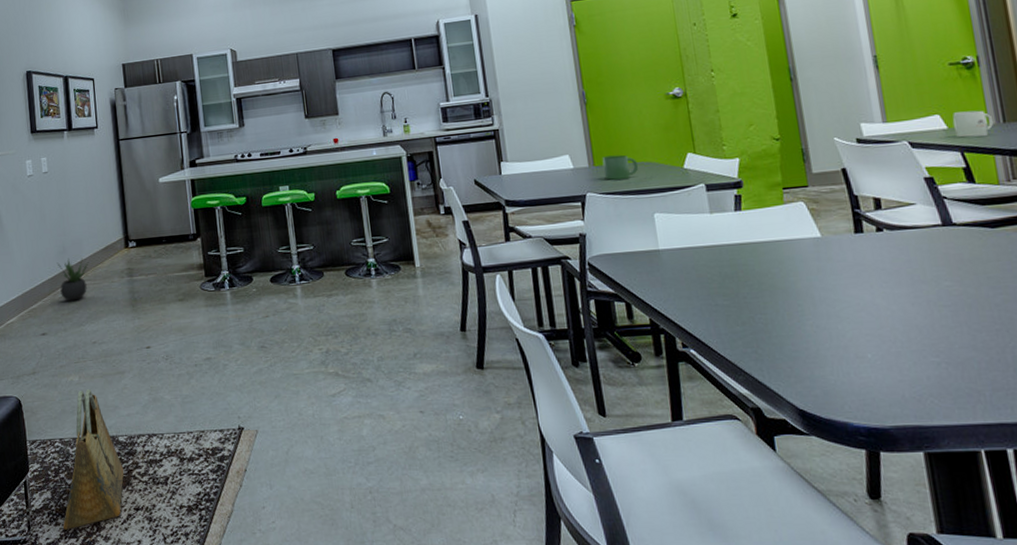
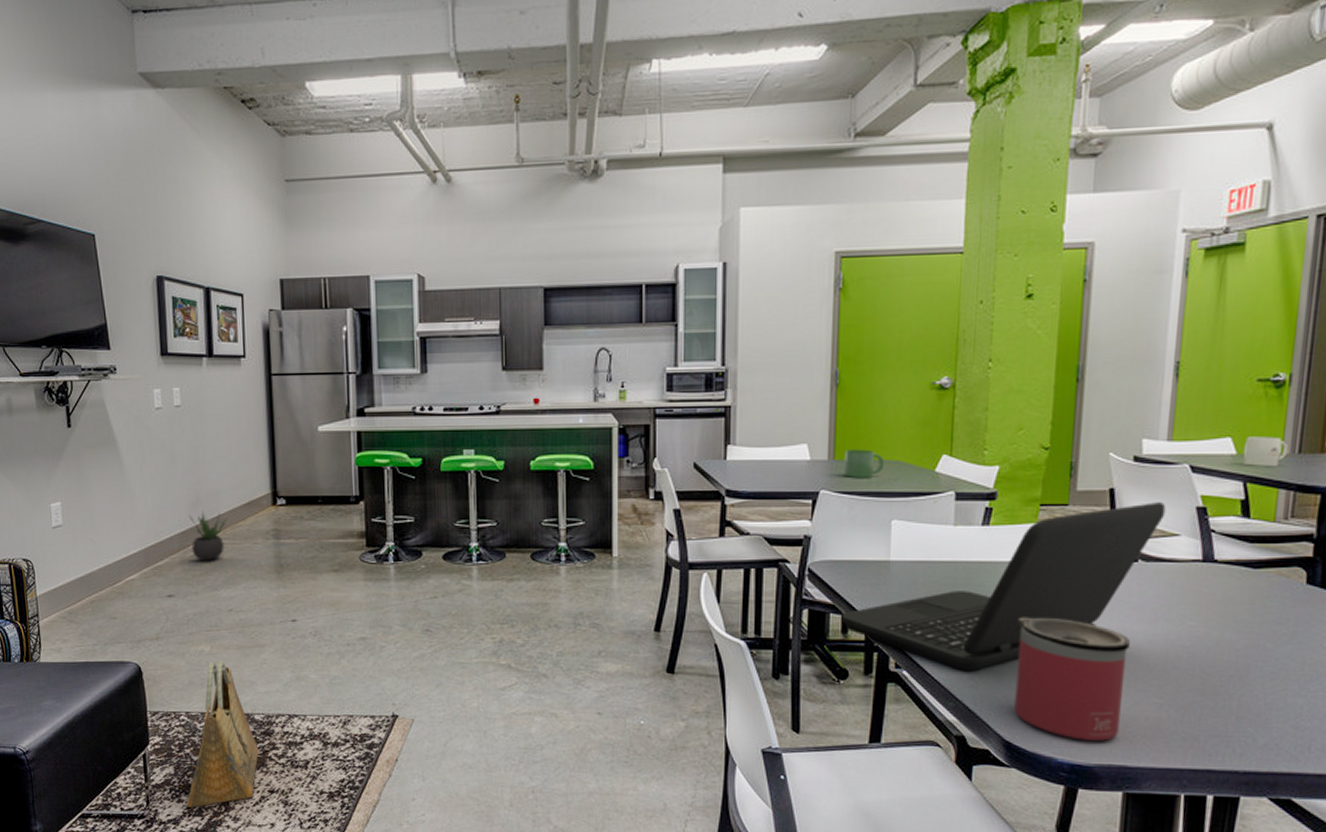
laptop: none [625,176,898,346] -> present [841,502,1166,672]
beverage cup: none [786,289,905,403] -> present [1014,617,1130,741]

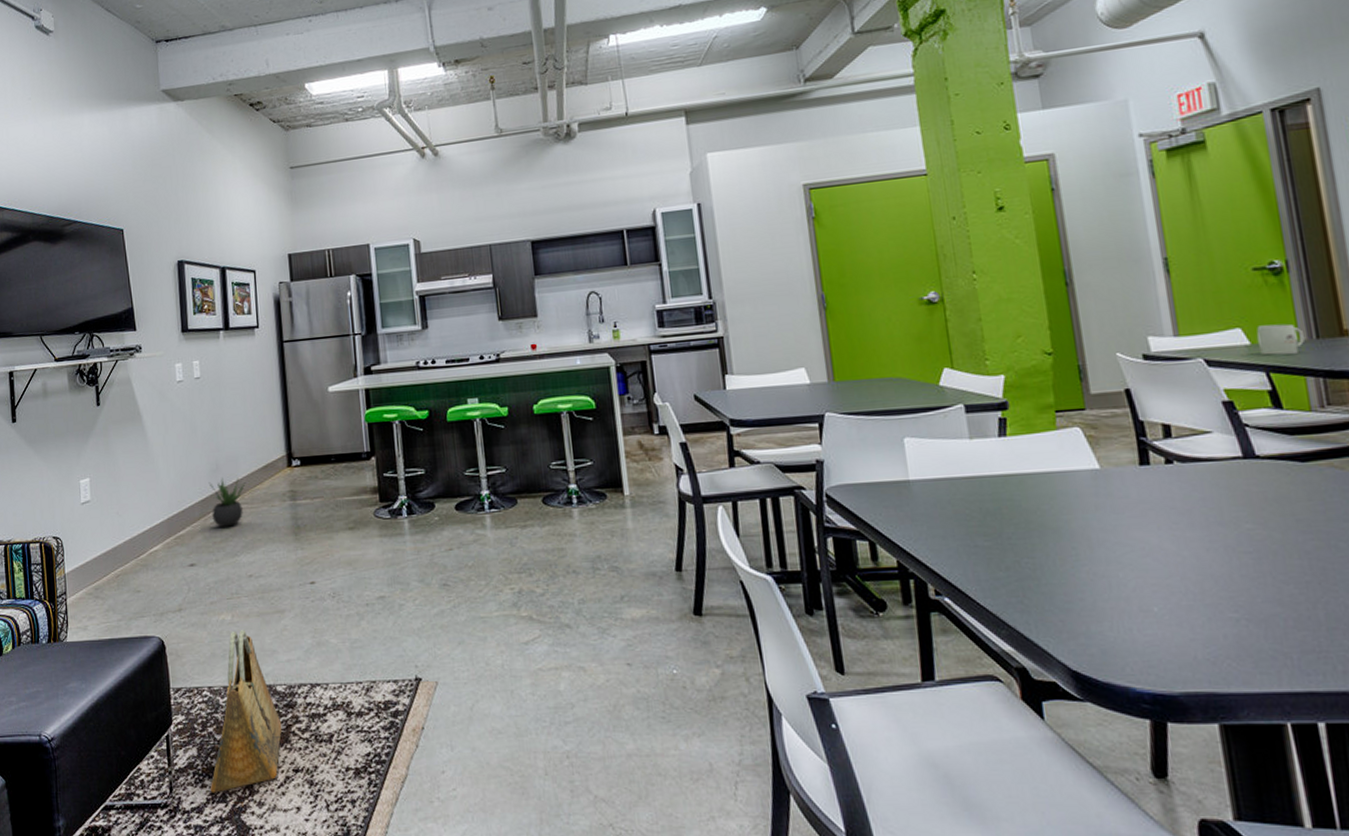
laptop: present [841,502,1166,672] -> none [868,399,1191,595]
mug: present [843,449,885,479] -> none [844,368,887,399]
beverage cup: present [1014,617,1130,741] -> none [1058,530,1198,665]

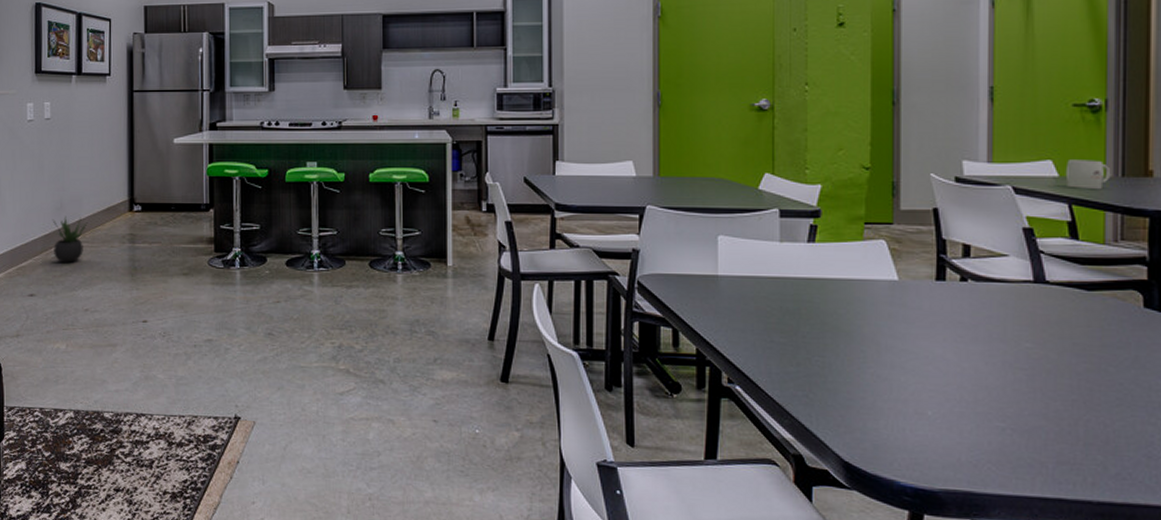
grocery bag: present [210,630,282,793] -> none [35,359,107,504]

